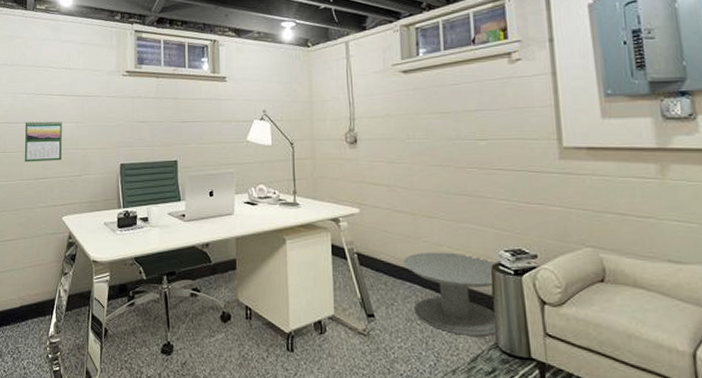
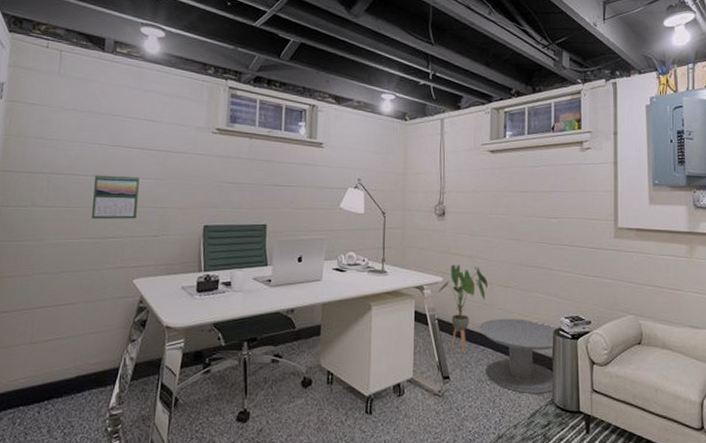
house plant: none [354,194,410,289] -> present [437,264,488,353]

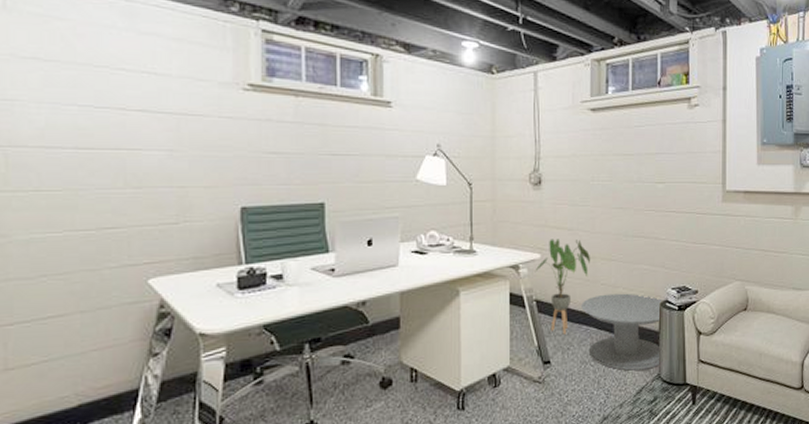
calendar: present [92,175,139,220] -> none [78,146,145,205]

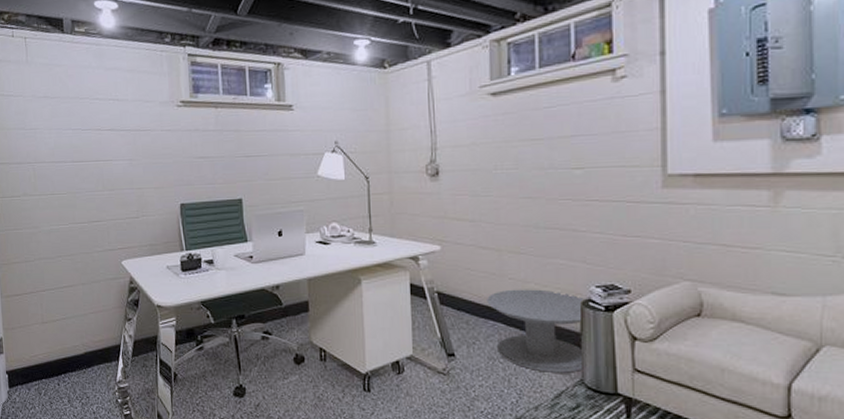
house plant: present [535,238,590,335] -> none [435,230,495,328]

